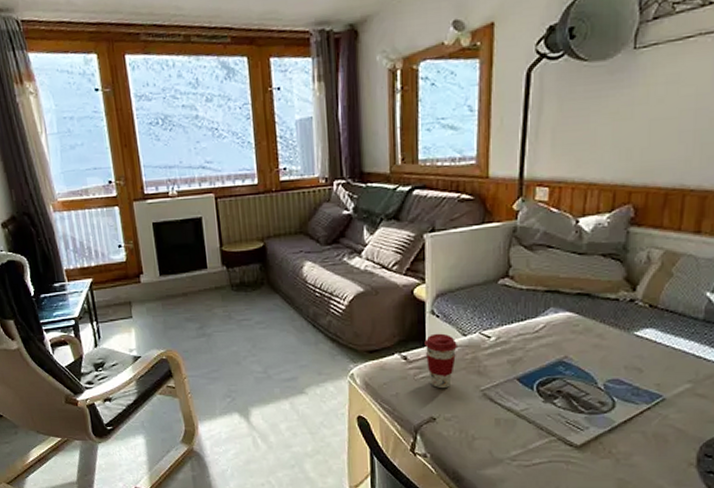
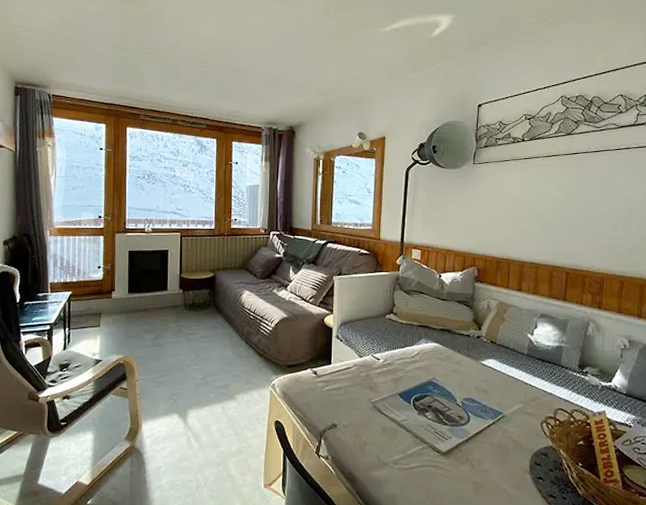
coffee cup: present [424,333,457,388] -> none [330,354,355,399]

